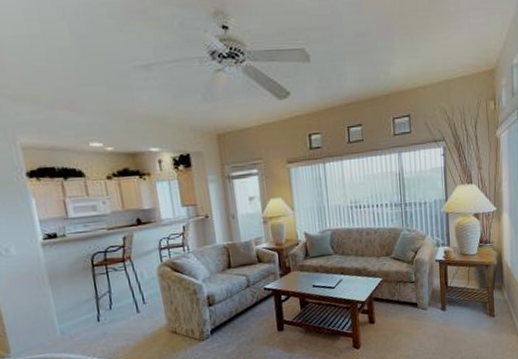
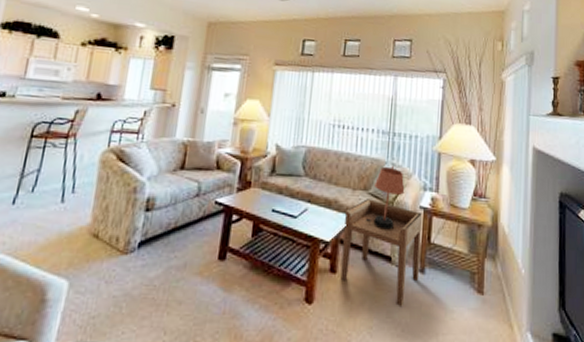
side table: none [374,261,442,337] -> present [340,199,422,306]
table lamp: none [391,231,421,284] -> present [365,165,405,230]

